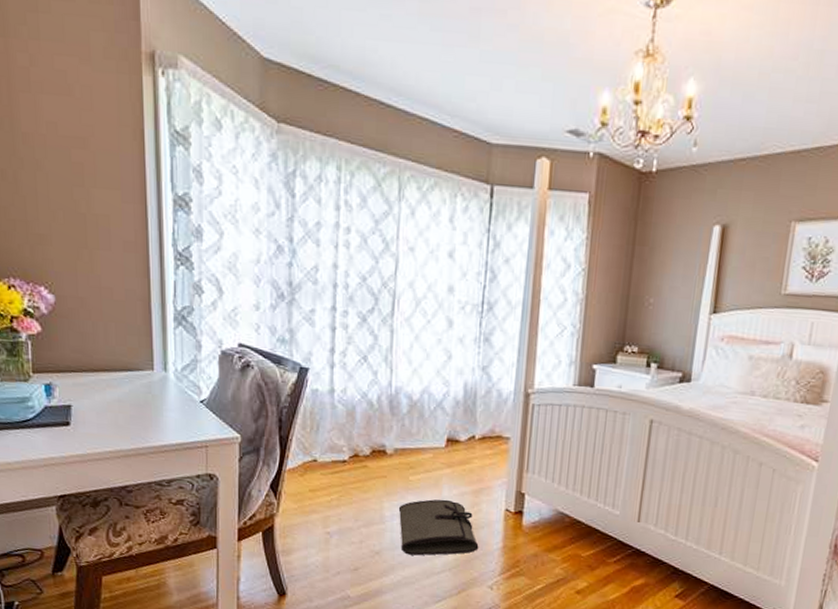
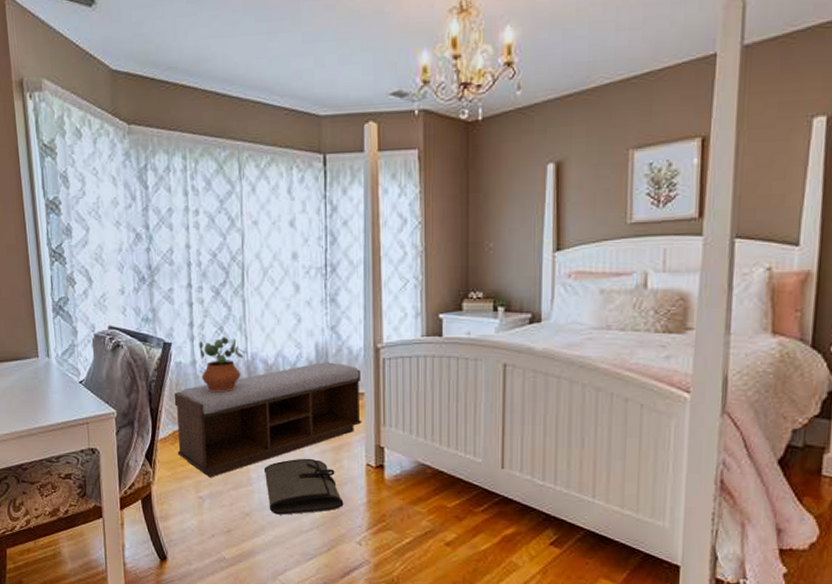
bench: none [306,402,509,513] -> present [174,362,362,477]
potted plant: none [338,367,390,426] -> present [199,337,247,393]

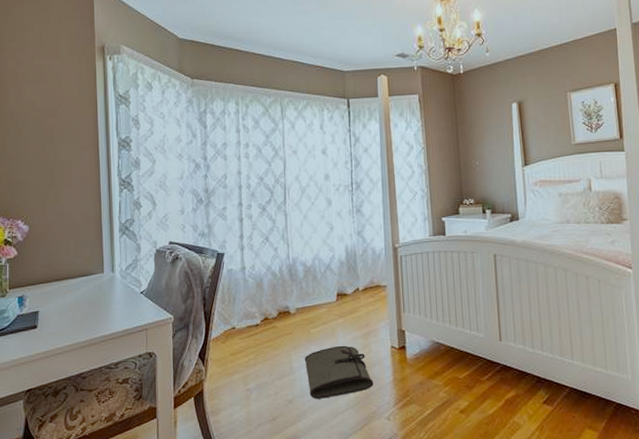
bench: present [174,362,362,477] -> none [225,261,385,370]
potted plant: present [199,337,247,393] -> none [248,245,288,294]

